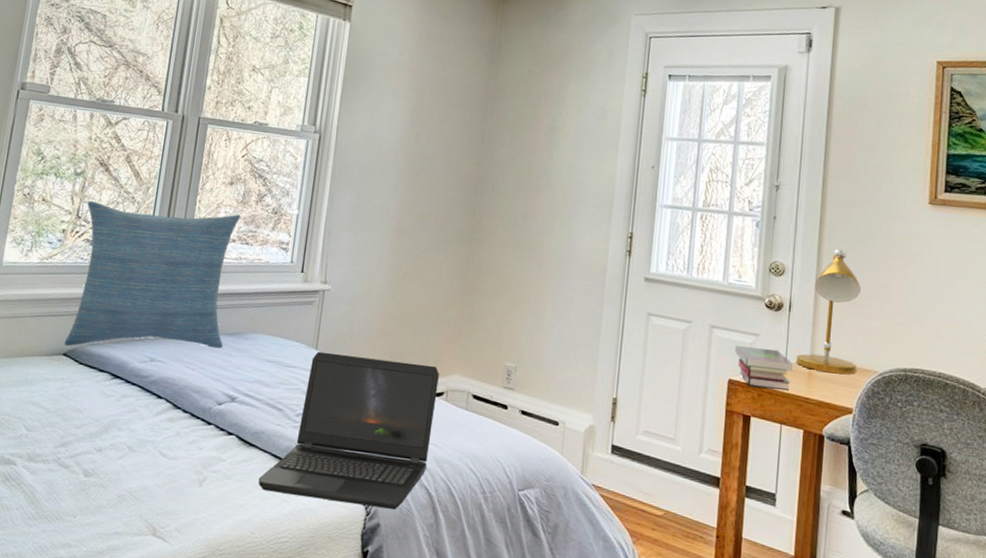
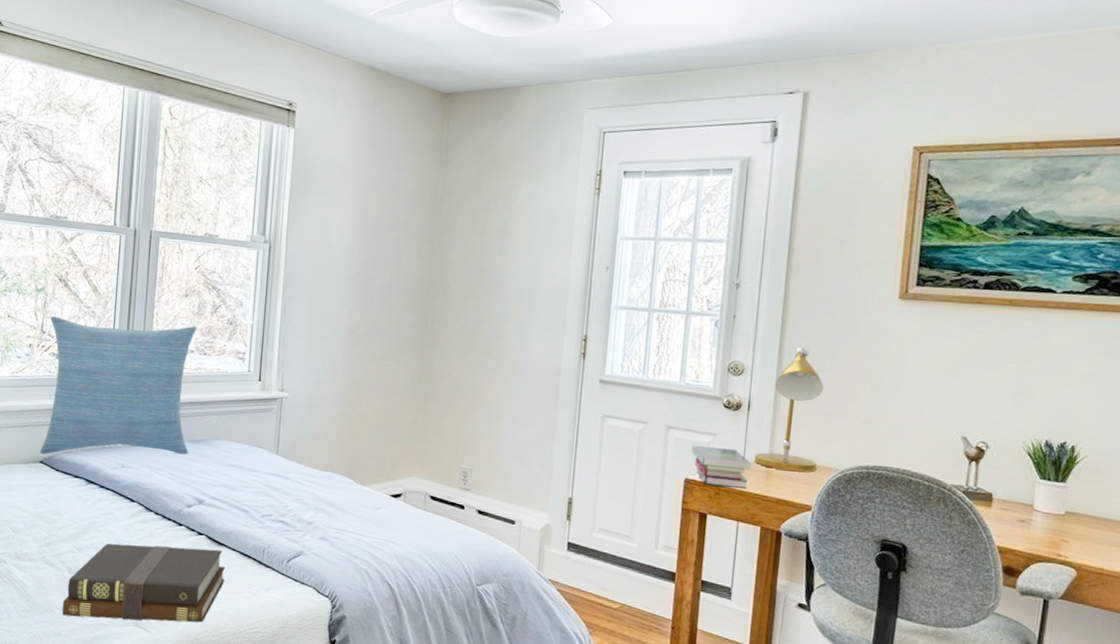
bible: none [73,443,255,532] -> present [62,543,225,623]
laptop computer: present [258,351,439,511] -> none [229,456,397,604]

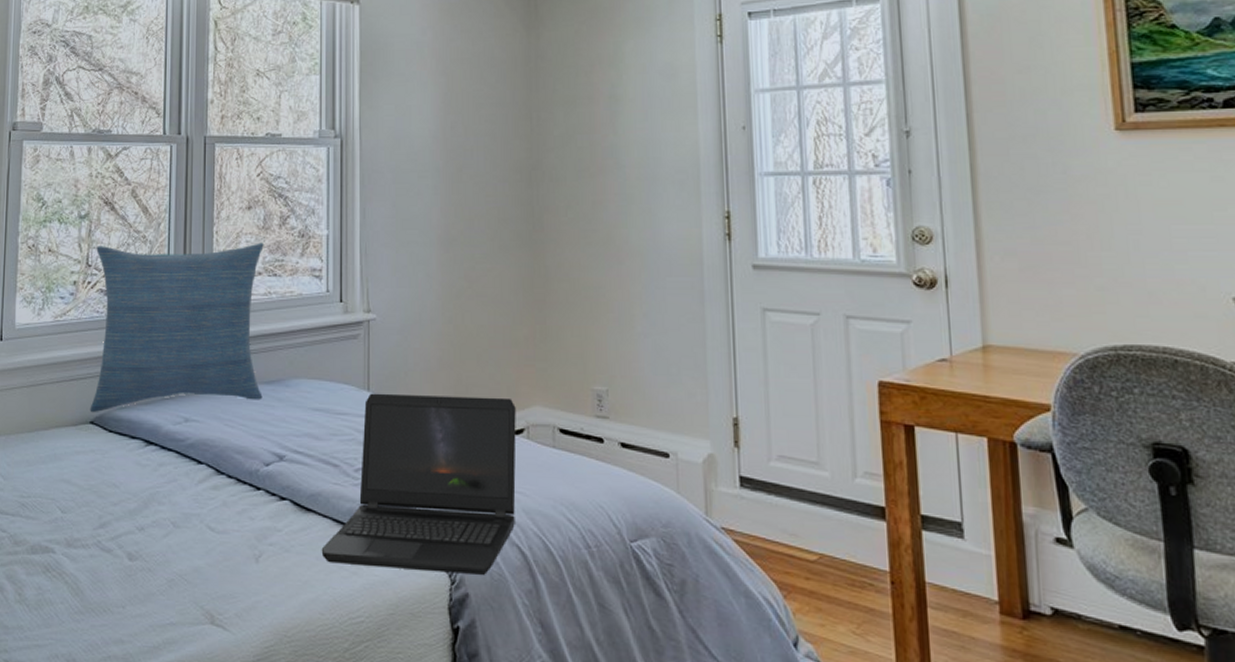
bible: present [62,543,225,623] -> none [122,517,317,617]
laptop computer: none [229,456,397,604] -> present [321,393,516,576]
books: present [691,444,751,490] -> none [880,337,961,390]
desk lamp: present [754,347,823,473] -> none [963,202,1048,362]

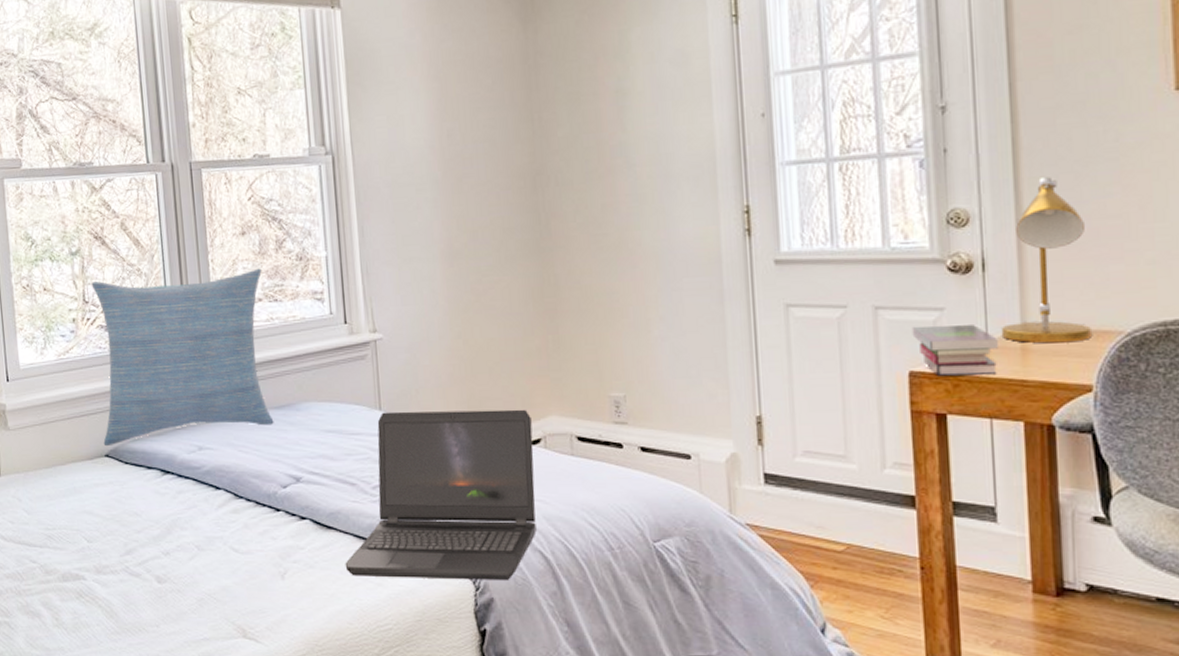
books: none [880,337,961,390] -> present [911,325,998,376]
desk lamp: none [963,202,1048,362] -> present [1001,177,1091,344]

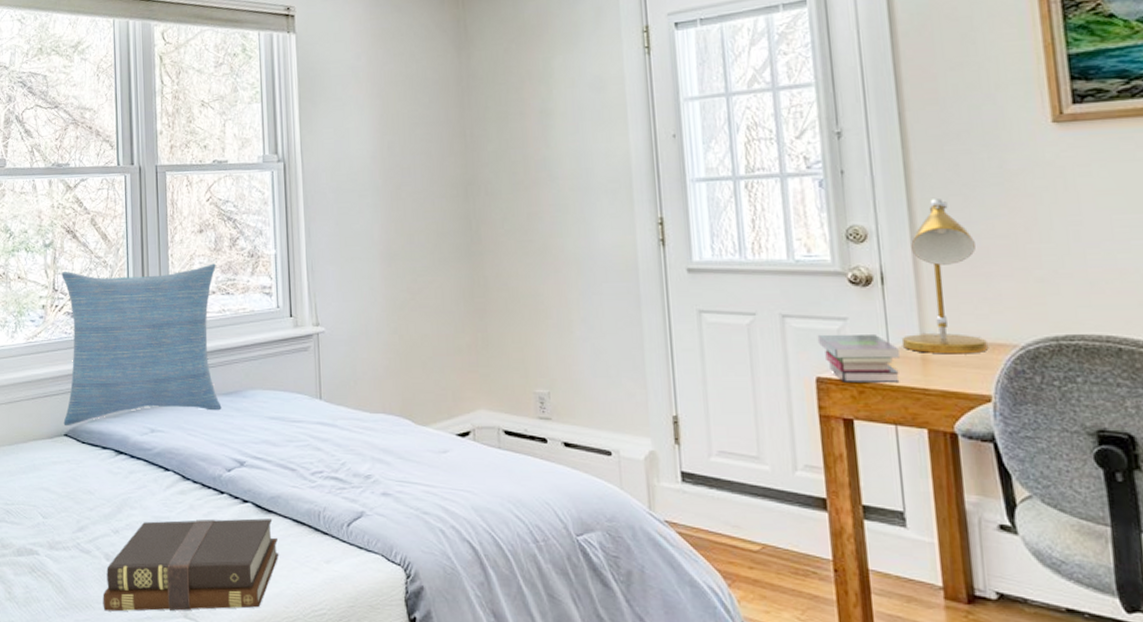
bible: none [156,535,341,634] -> present [102,518,279,612]
laptop computer: present [345,409,536,581] -> none [283,401,465,570]

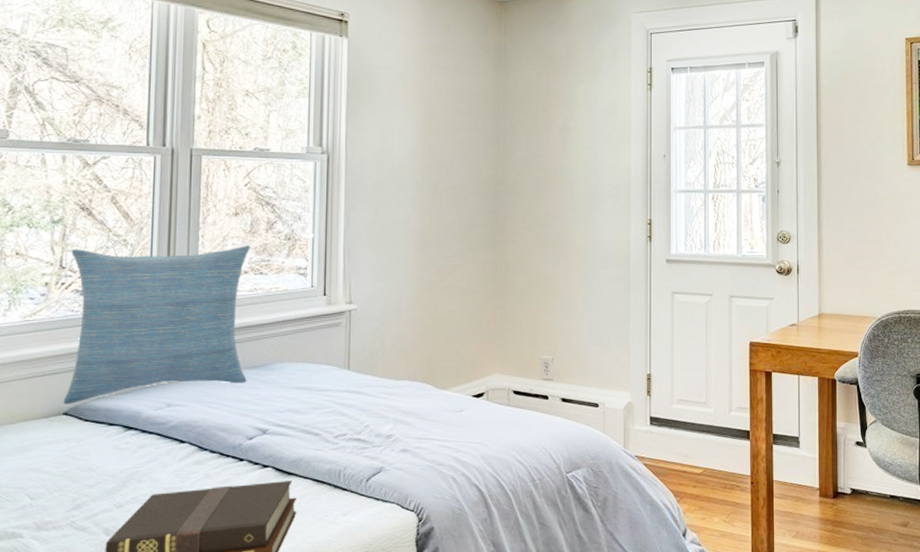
books: present [817,334,900,384] -> none [753,310,804,345]
desk lamp: present [901,199,988,354] -> none [807,214,858,324]

